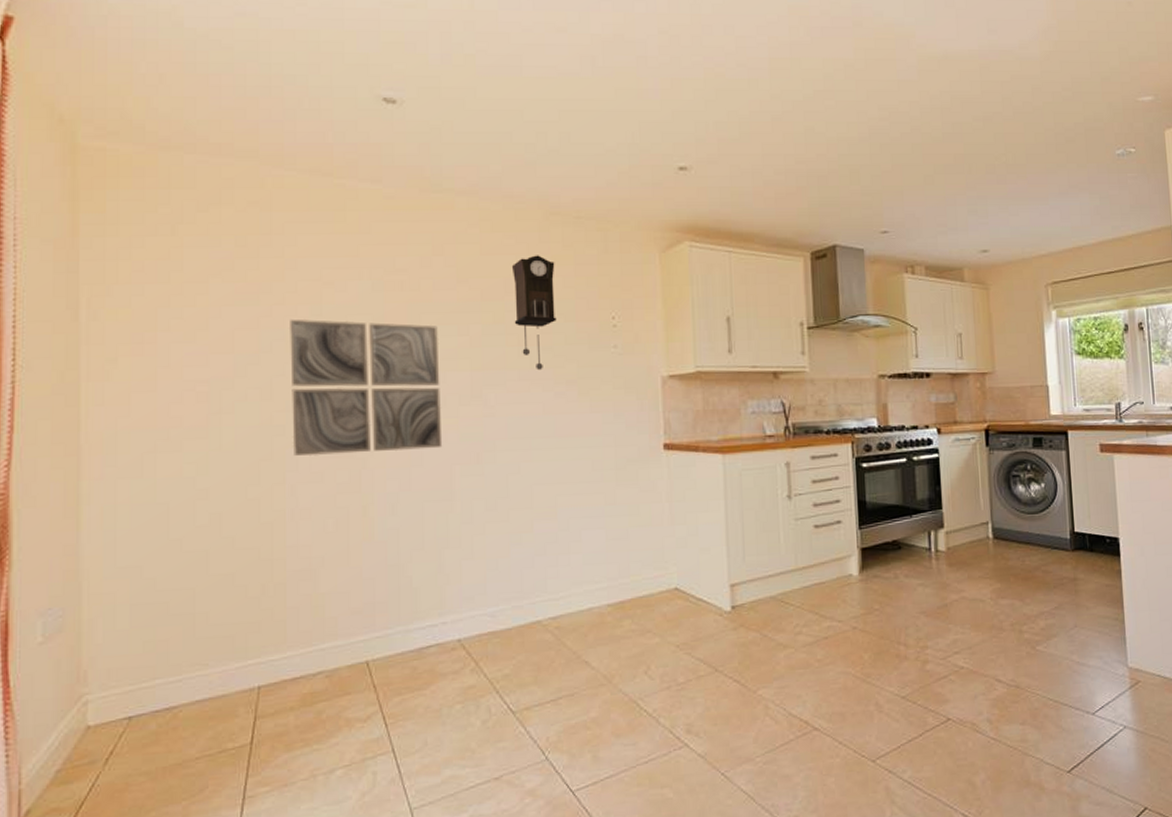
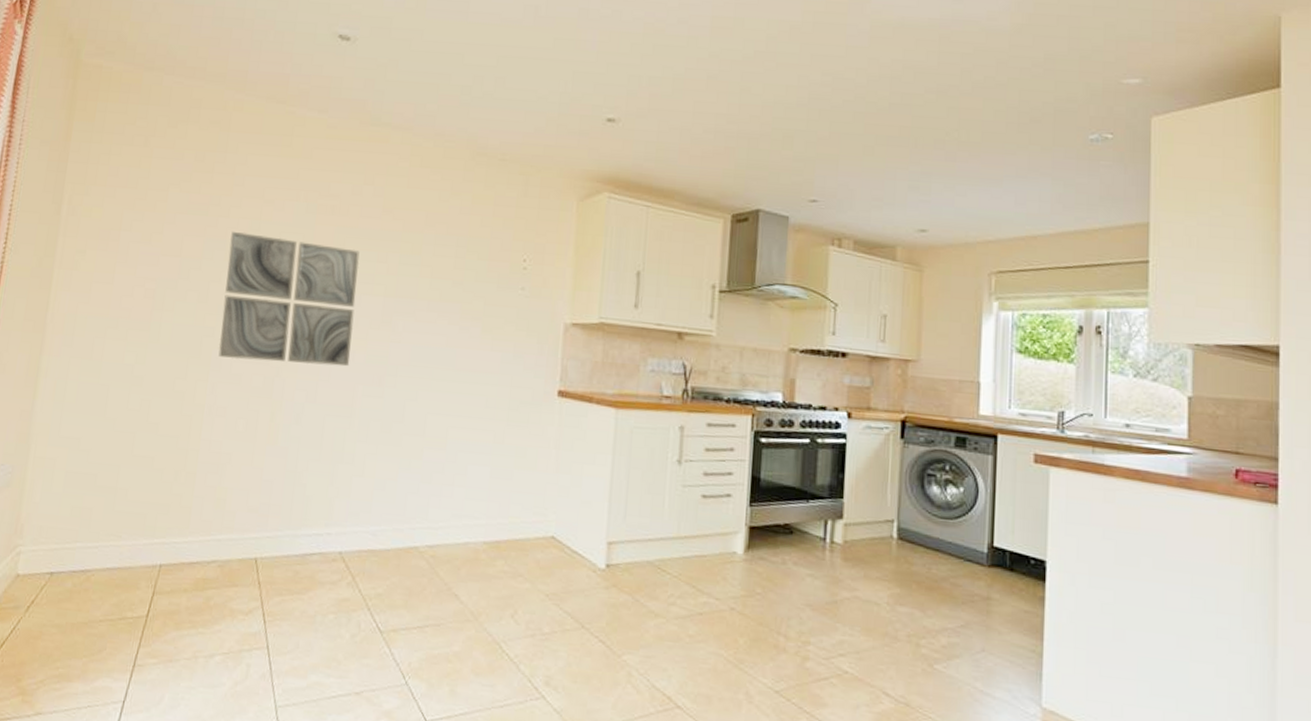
pendulum clock: present [511,255,557,371] -> none [430,192,476,304]

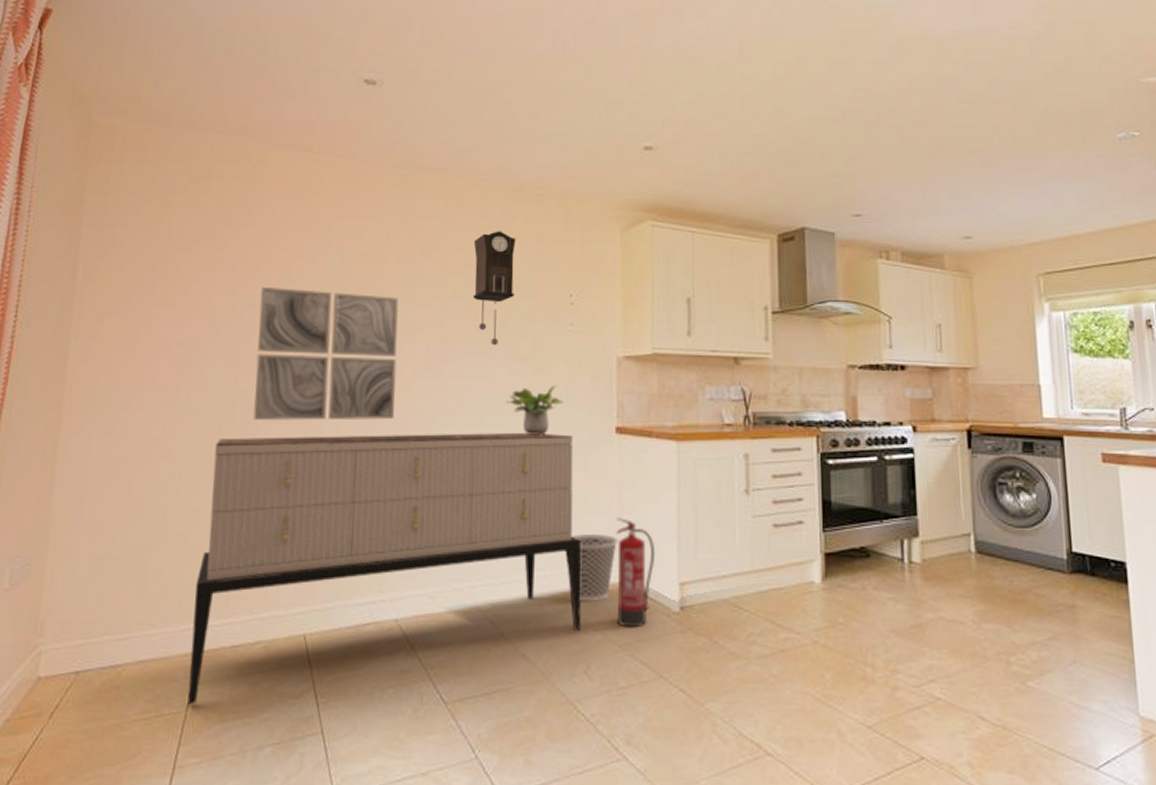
sideboard: none [148,372,517,612] -> present [187,432,582,706]
pendulum clock: none [430,192,476,304] -> present [472,231,516,346]
potted plant: none [454,345,511,393] -> present [505,385,564,435]
wastebasket: none [501,488,552,553] -> present [565,534,617,602]
fire extinguisher: none [546,476,587,580] -> present [616,518,656,628]

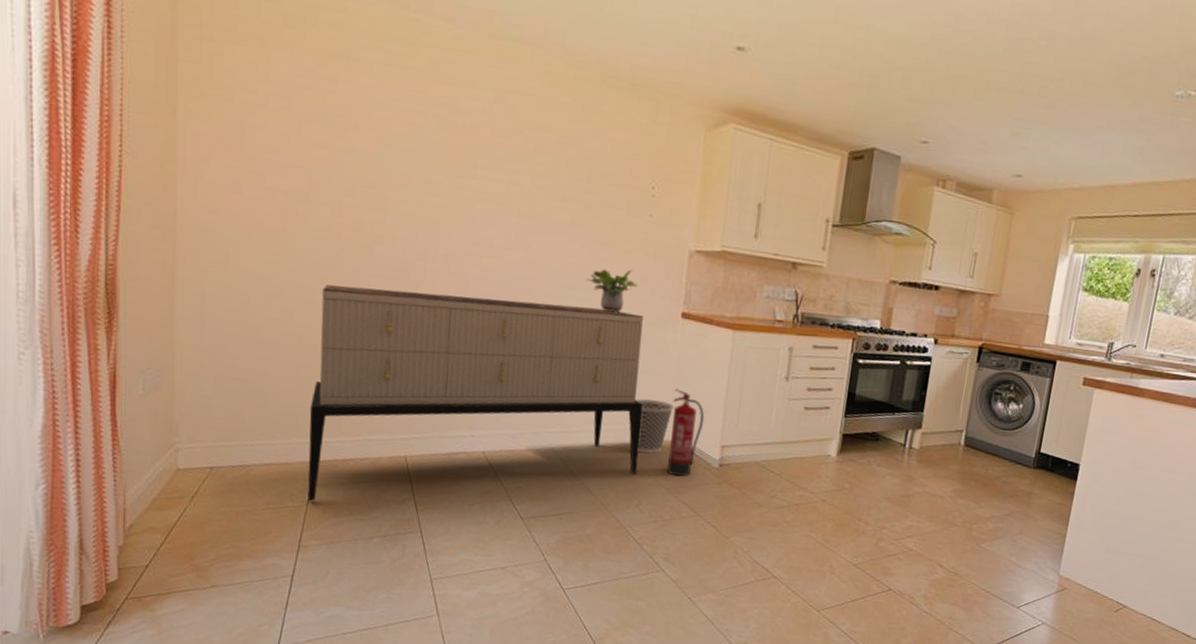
wall art: present [253,286,399,421] -> none [356,144,492,285]
pendulum clock: present [472,231,516,346] -> none [562,115,606,228]

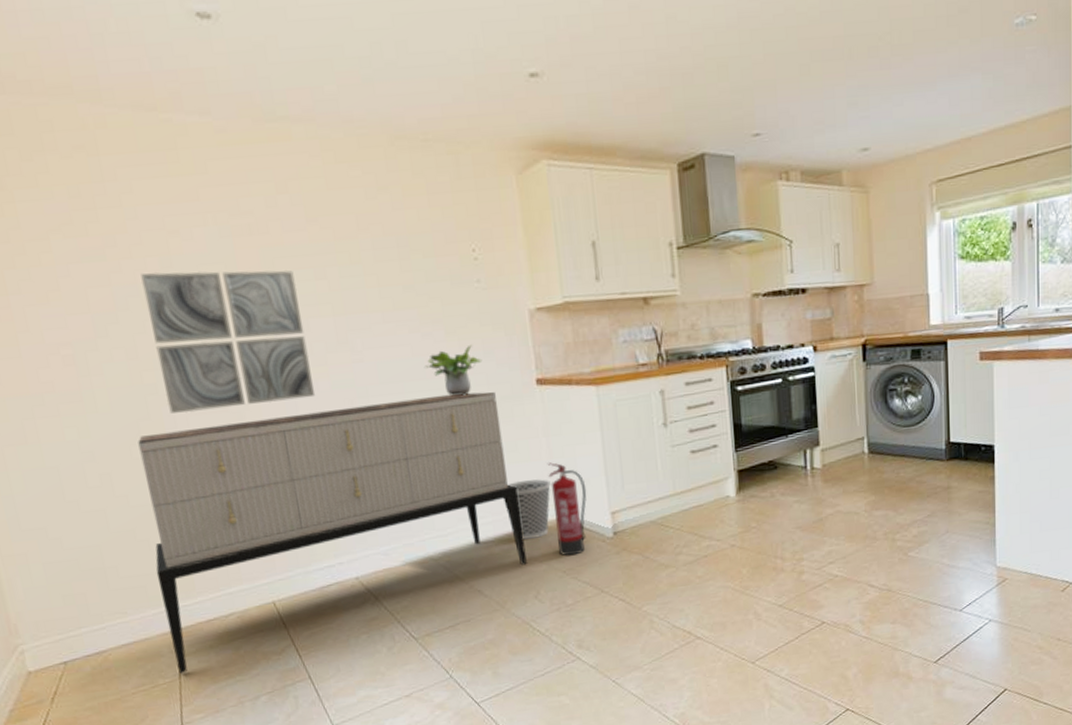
wall art: none [356,144,492,285] -> present [140,270,316,413]

